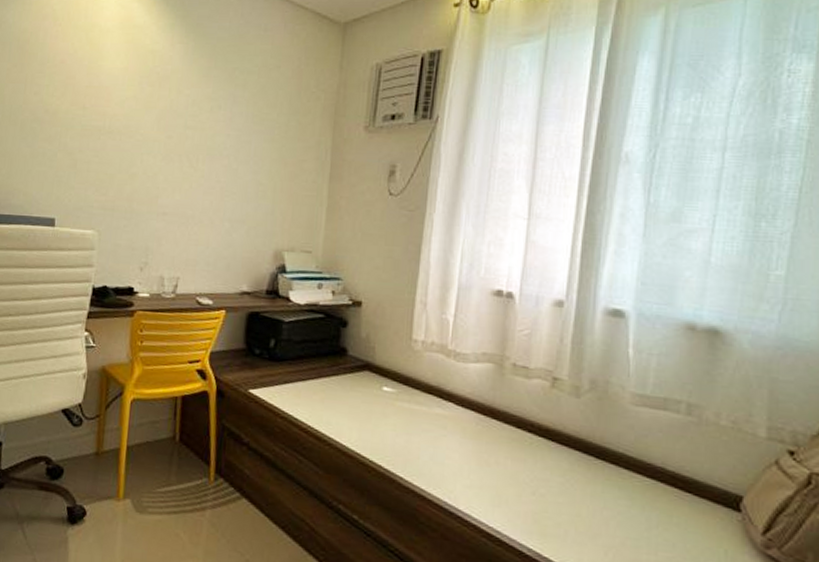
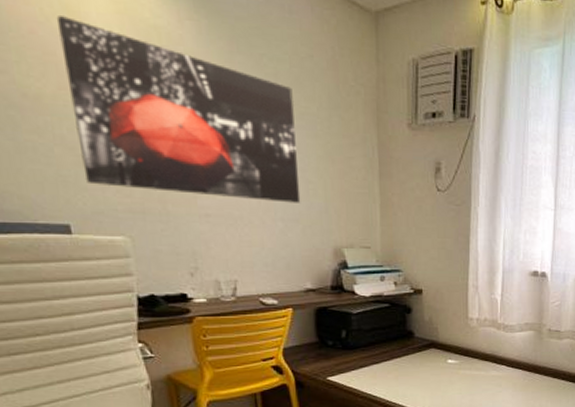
wall art: none [74,48,257,204] -> present [56,16,301,203]

